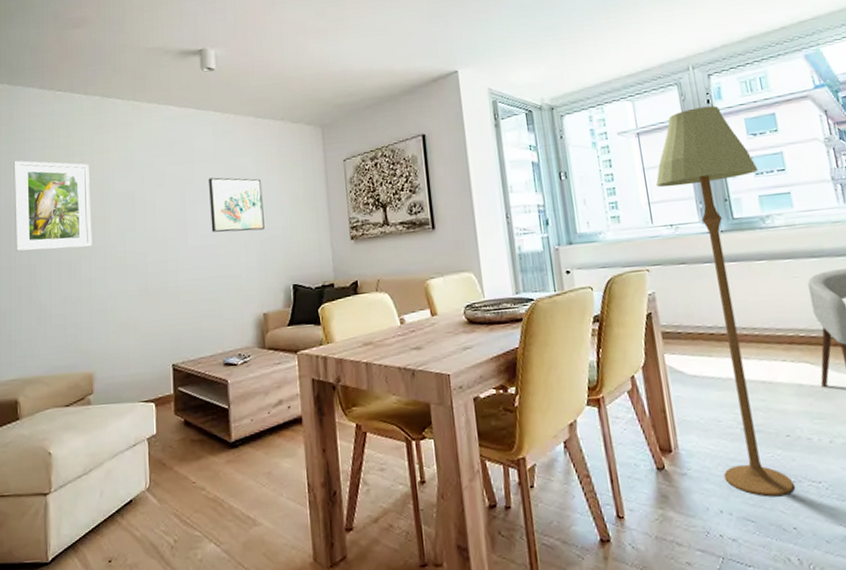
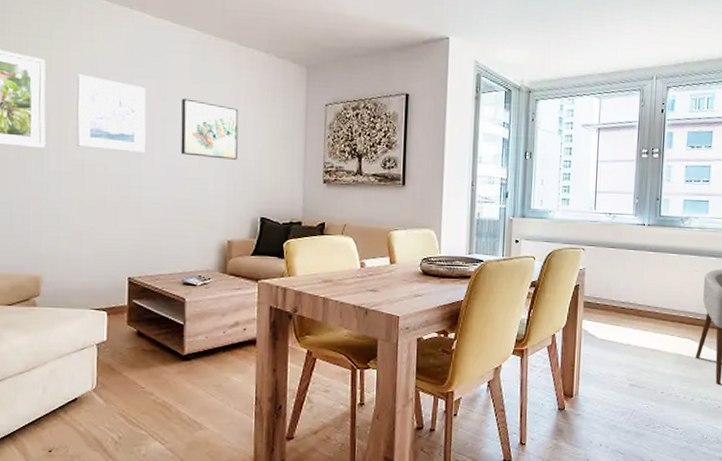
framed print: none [115,171,179,240] -> present [76,74,146,153]
floor lamp: present [655,105,795,497] -> none [604,114,689,437]

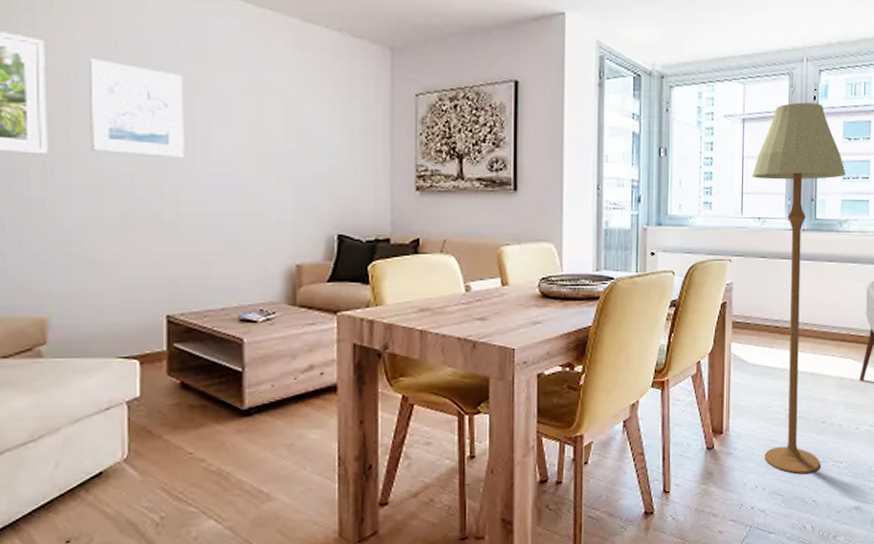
wall art: present [180,98,239,160] -> none [231,88,305,164]
floor lamp: none [604,114,689,437] -> present [751,102,846,474]

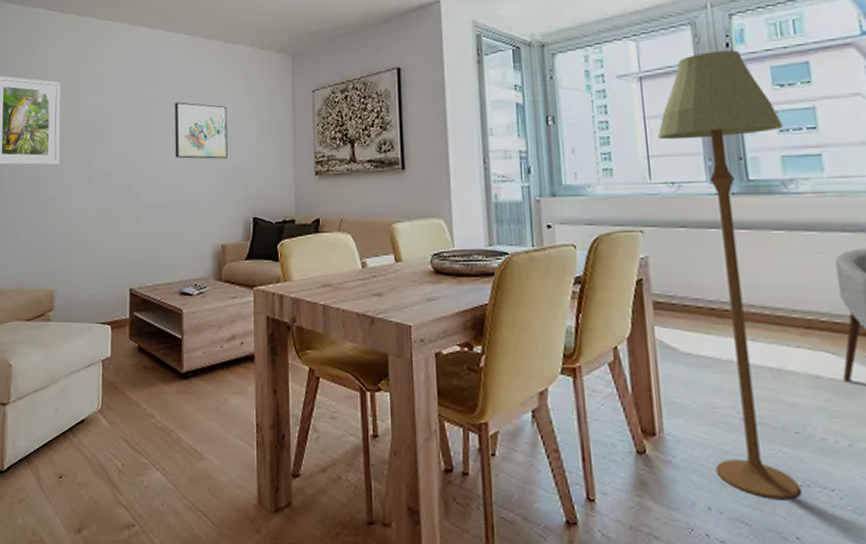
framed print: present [88,58,184,157] -> none [85,91,144,161]
wall art: none [231,88,305,164] -> present [175,102,228,159]

